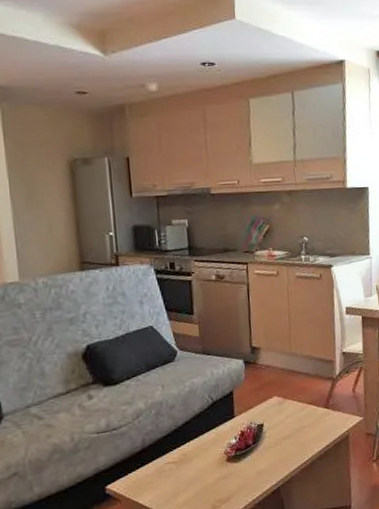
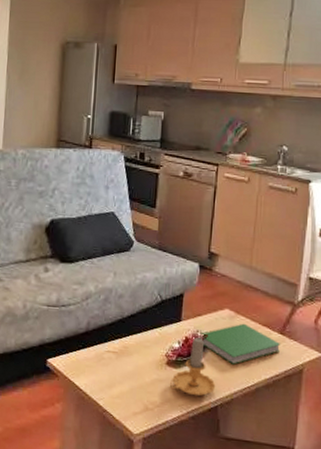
candle: none [233,429,276,484] -> present [170,337,216,397]
hardcover book: none [252,406,327,446] -> present [197,323,281,365]

